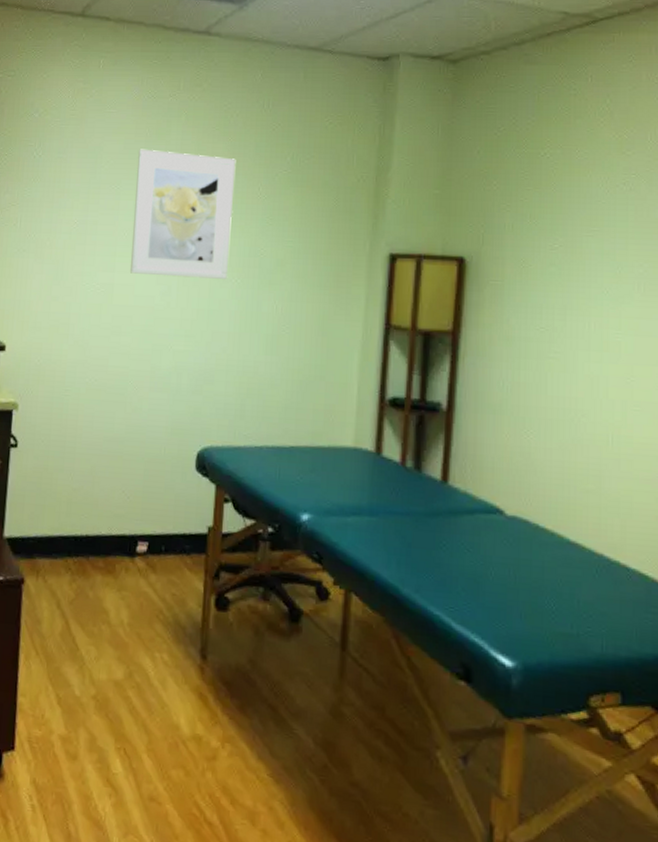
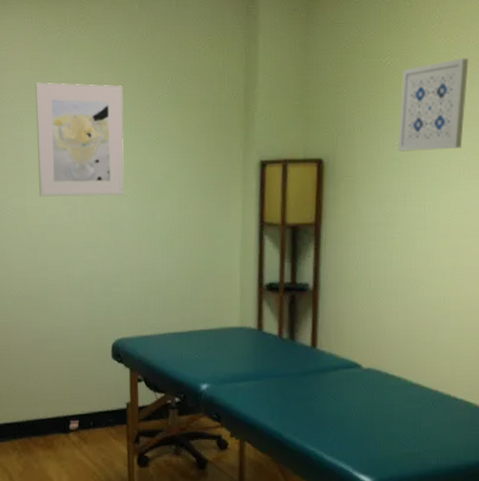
wall art: none [557,155,645,259] -> present [398,57,469,152]

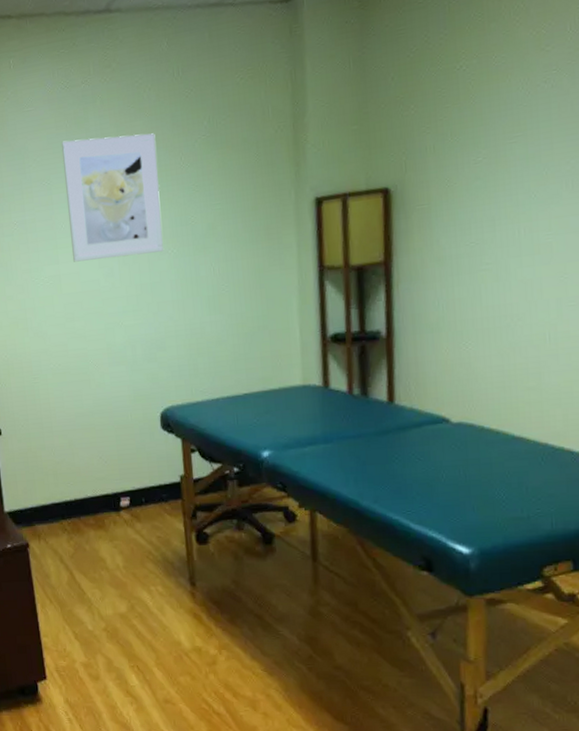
wall art: present [398,57,469,152] -> none [480,48,566,169]

